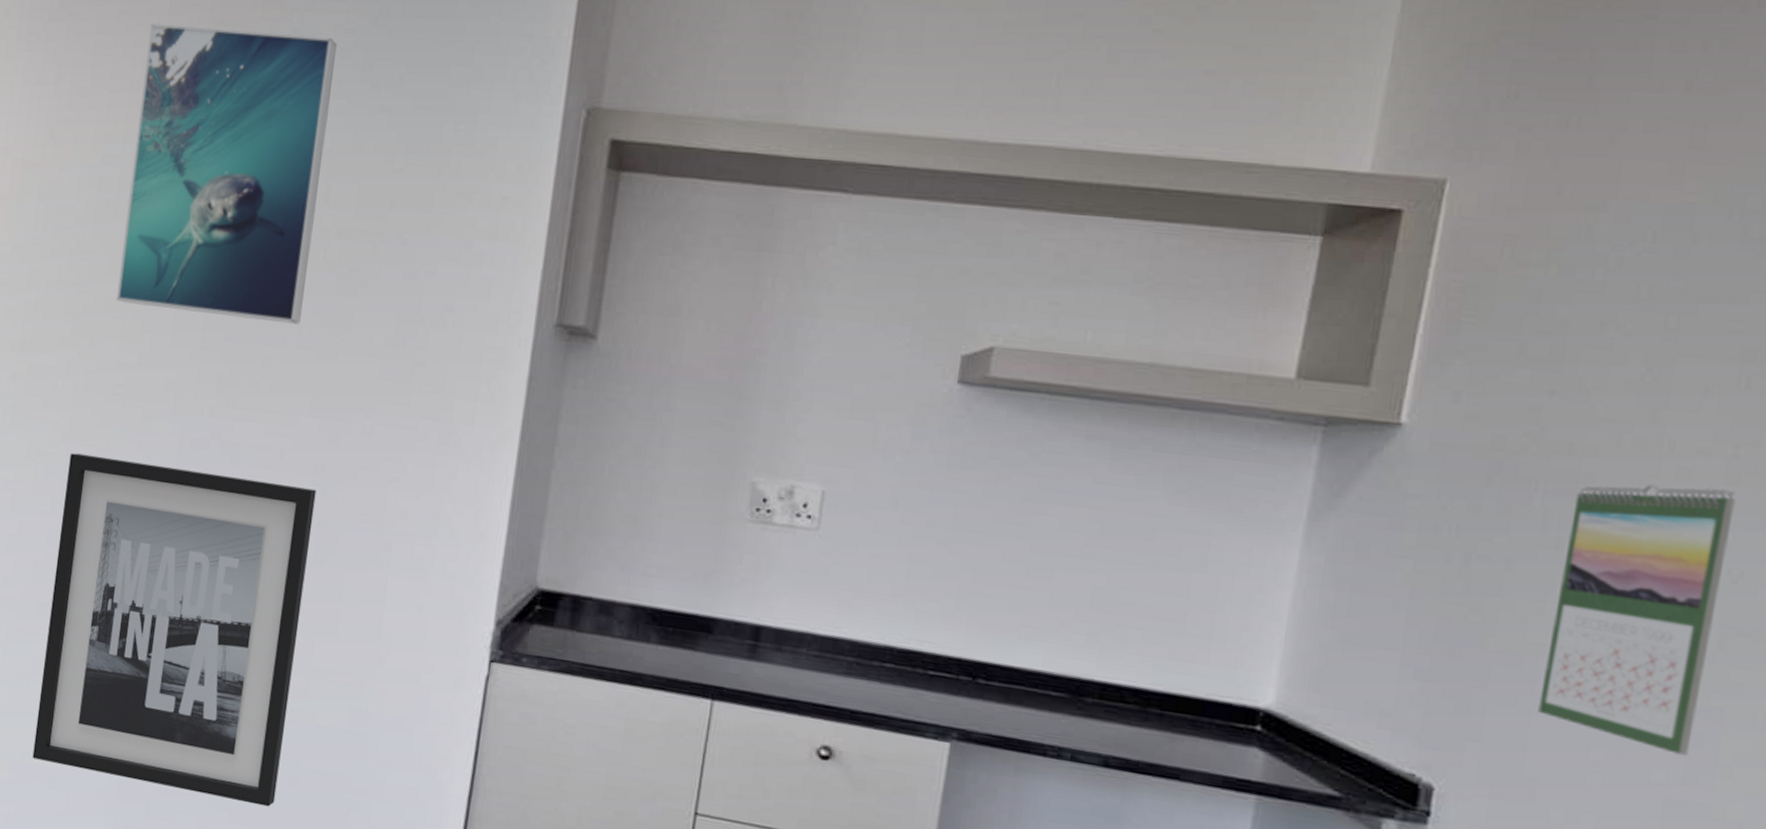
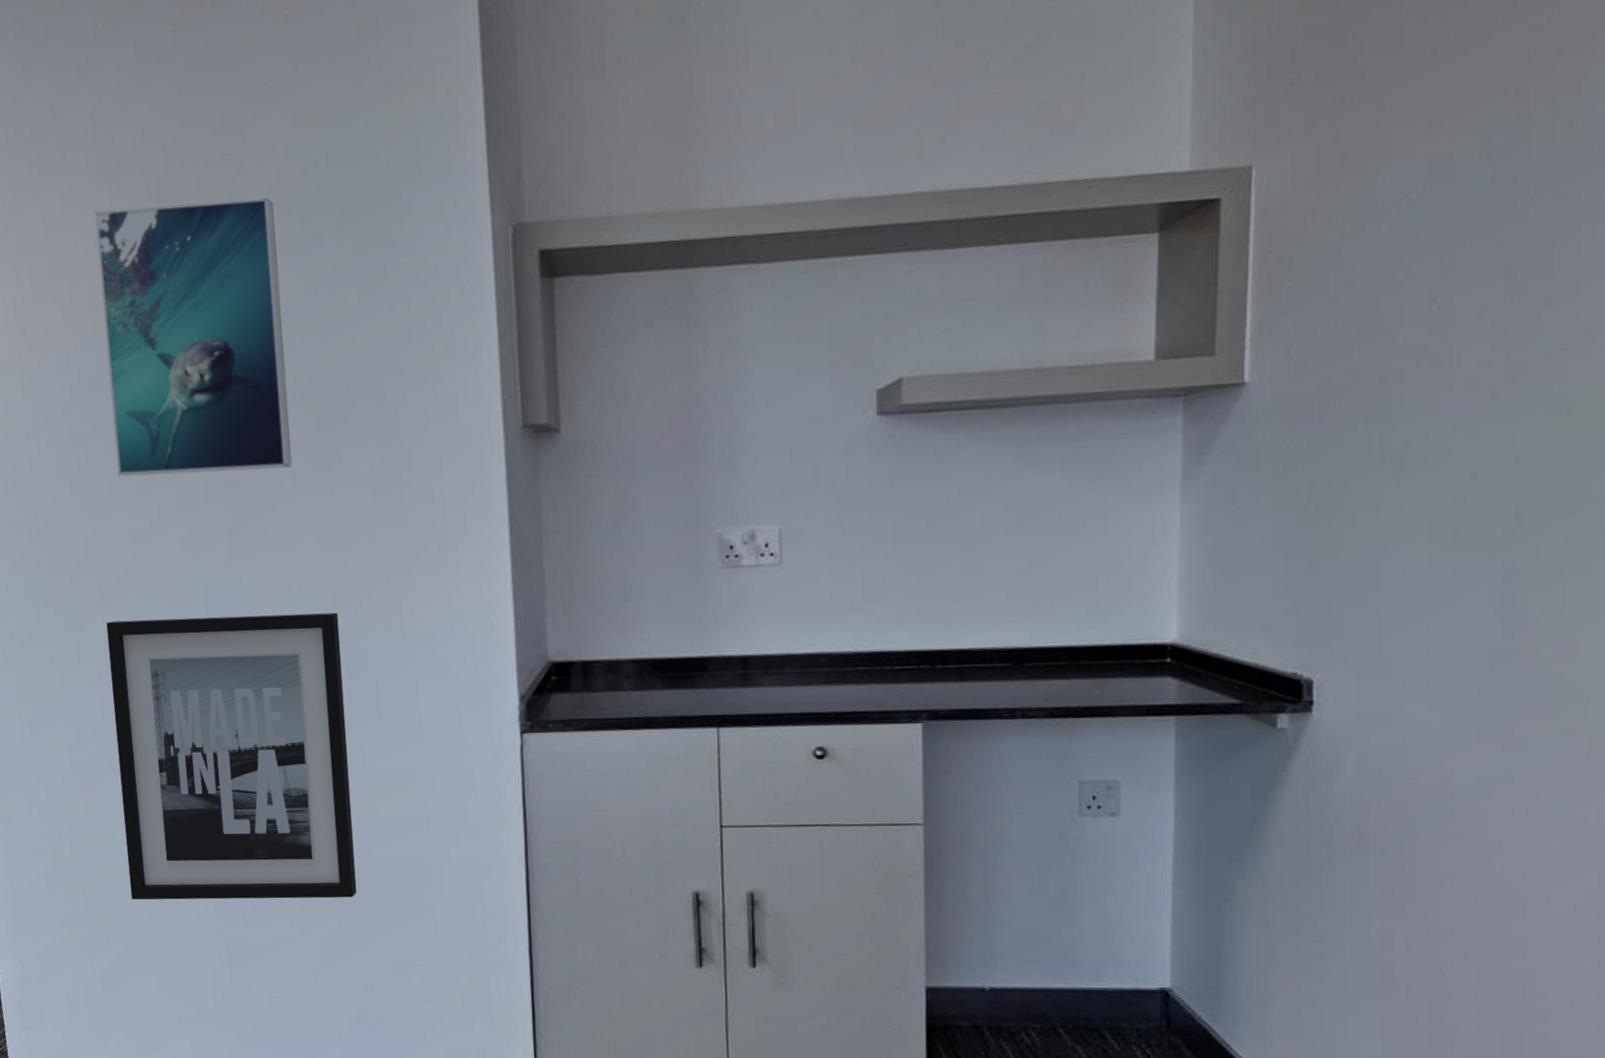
calendar: present [1537,483,1736,756] -> none [1385,390,1514,615]

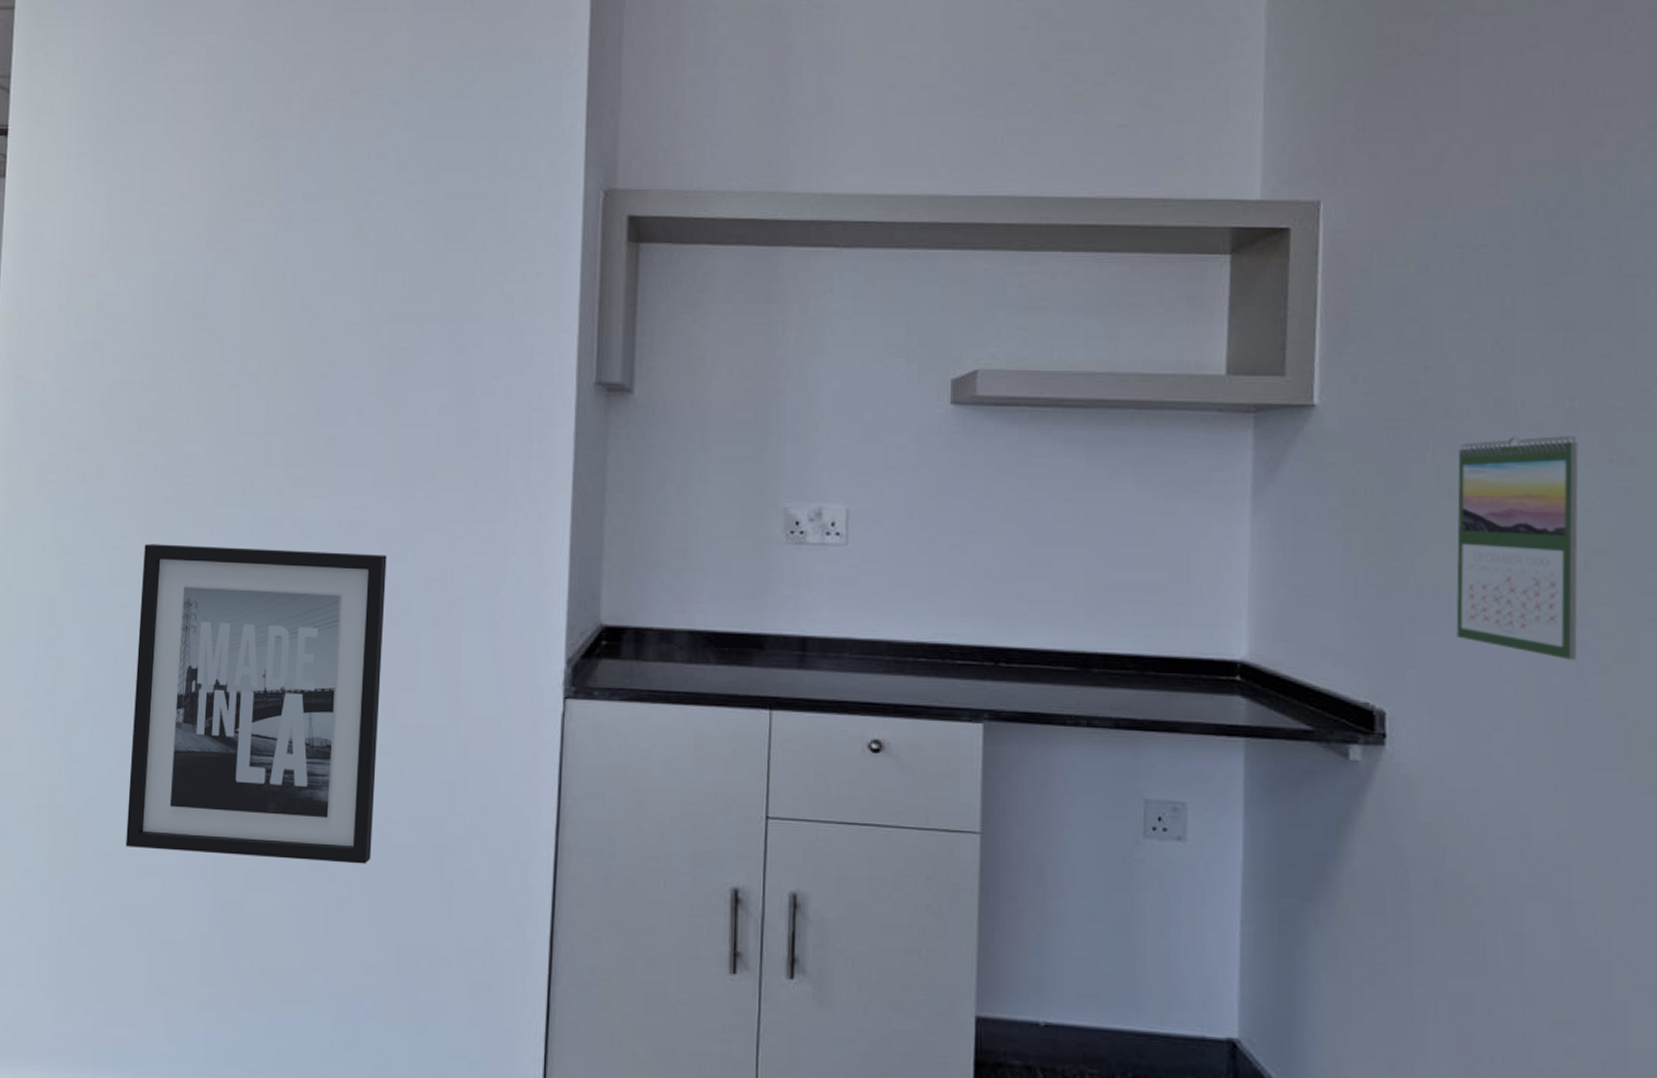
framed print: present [94,197,292,477] -> none [180,139,373,404]
calendar: none [1385,390,1514,615] -> present [1456,435,1579,660]

